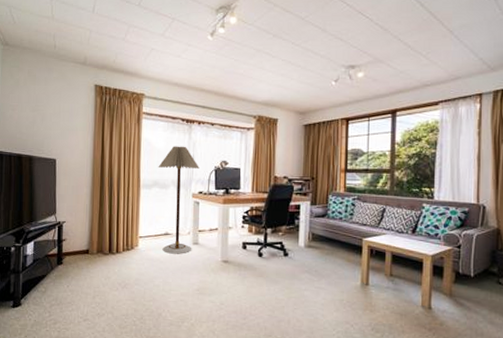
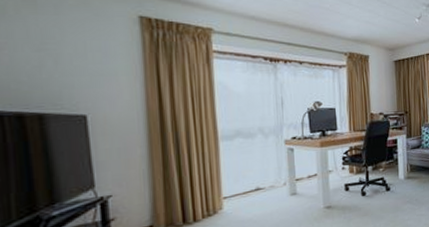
floor lamp: present [158,146,199,254] -> none [239,88,290,211]

